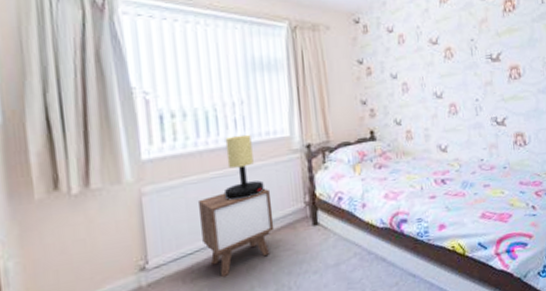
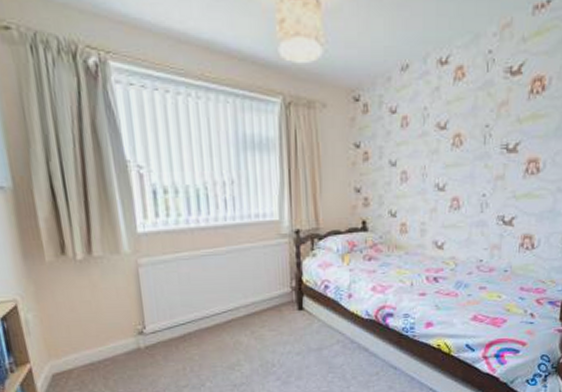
nightstand: present [197,189,275,276] -> none [189,271,261,347]
table lamp: present [223,134,264,201] -> none [213,215,252,279]

